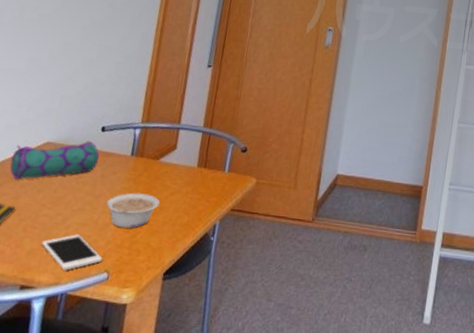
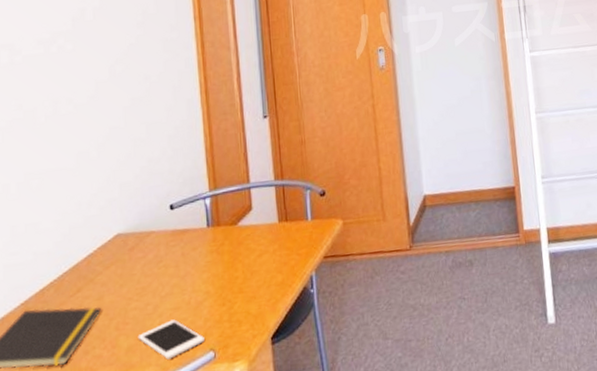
pencil case: present [10,140,100,180] -> none [84,222,176,281]
legume: present [106,192,160,229] -> none [193,261,249,303]

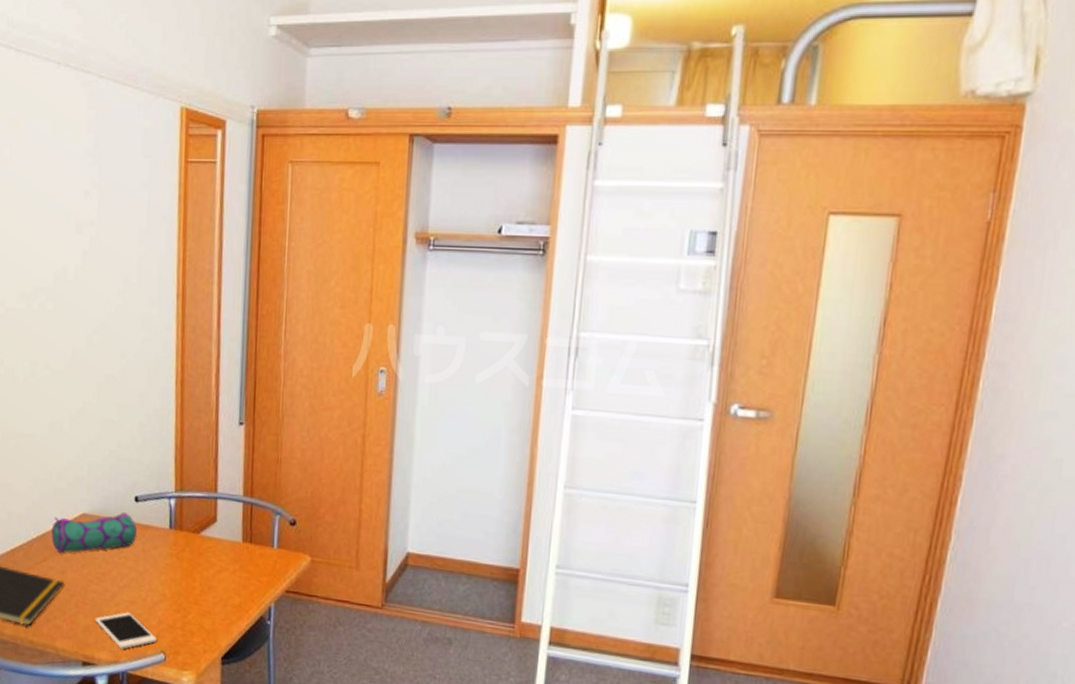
pencil case: none [84,222,176,281] -> present [51,511,138,554]

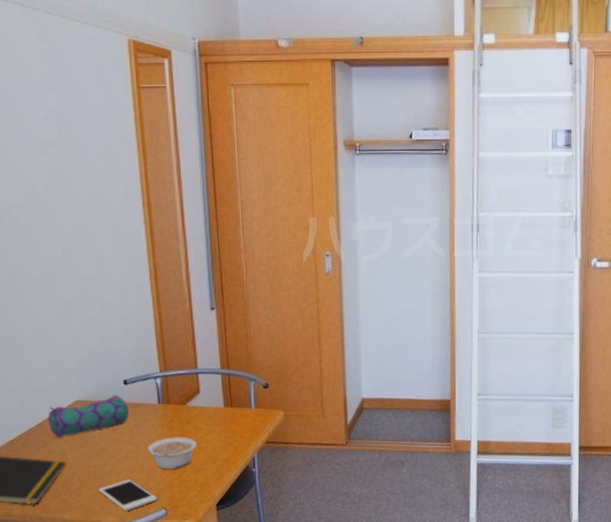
legume: none [151,569,207,608] -> present [147,437,197,469]

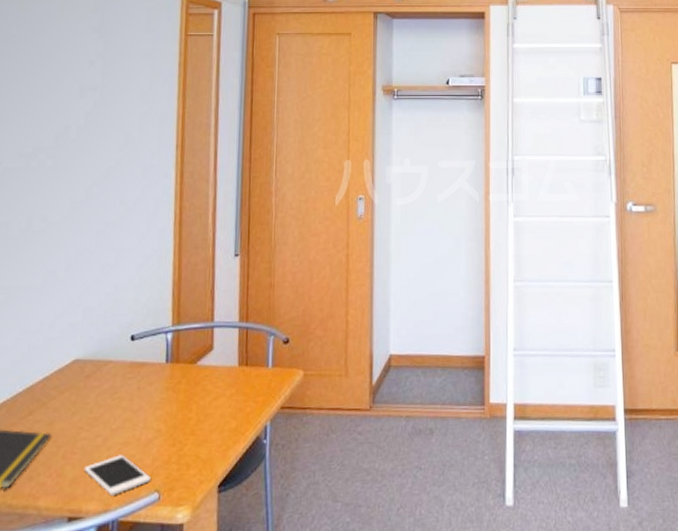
pencil case: present [48,394,130,438] -> none [39,351,133,405]
legume: present [147,437,197,469] -> none [146,402,203,442]

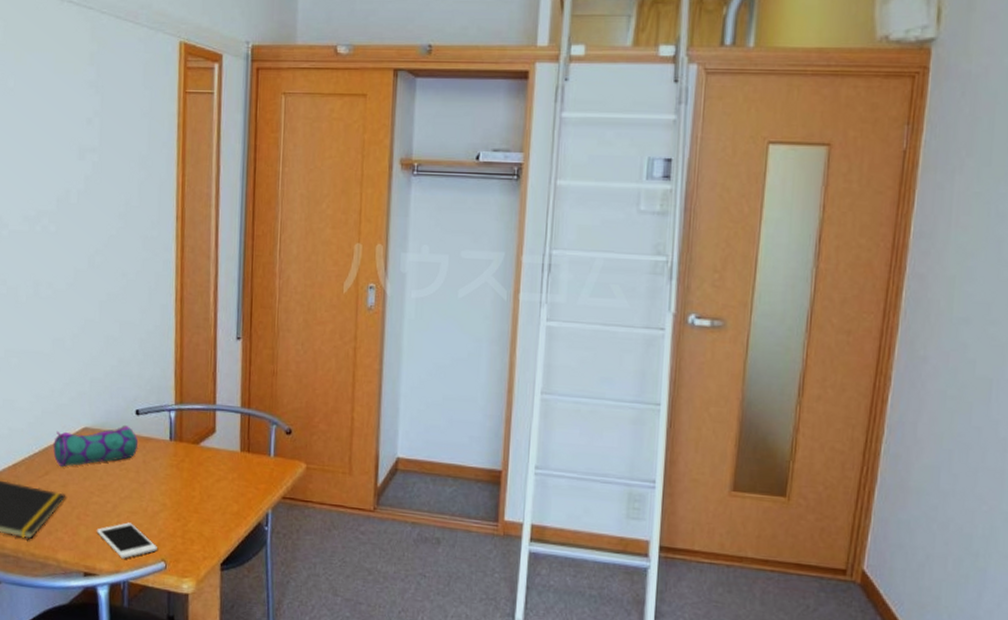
pencil case: none [39,351,133,405] -> present [53,424,139,468]

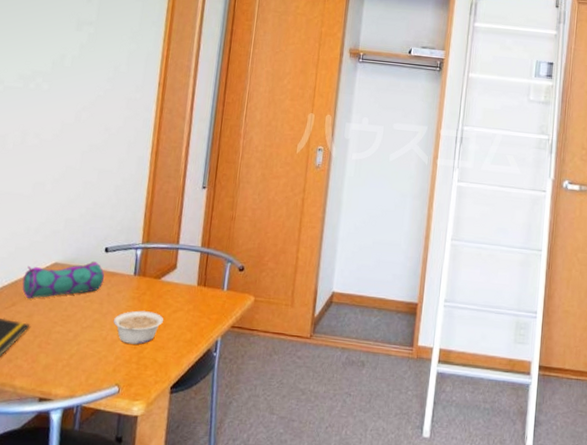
cell phone: present [96,522,157,559] -> none [55,350,113,384]
legume: none [152,479,206,517] -> present [113,310,163,345]

